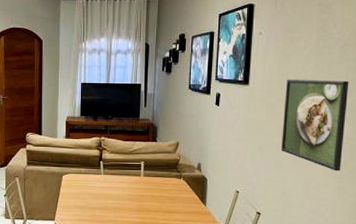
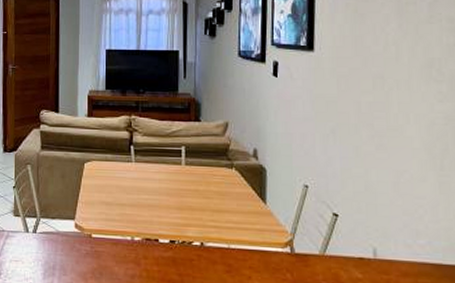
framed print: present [280,79,349,171] -> none [359,43,444,161]

